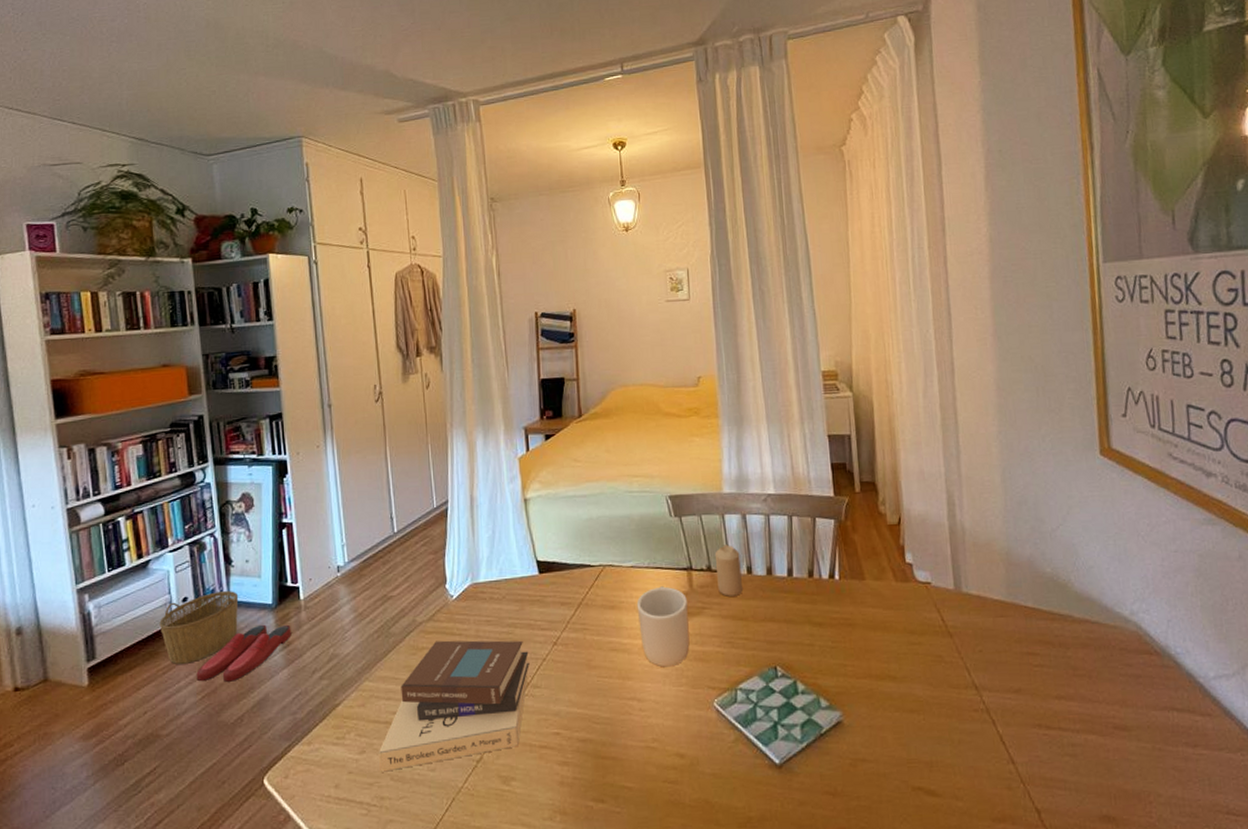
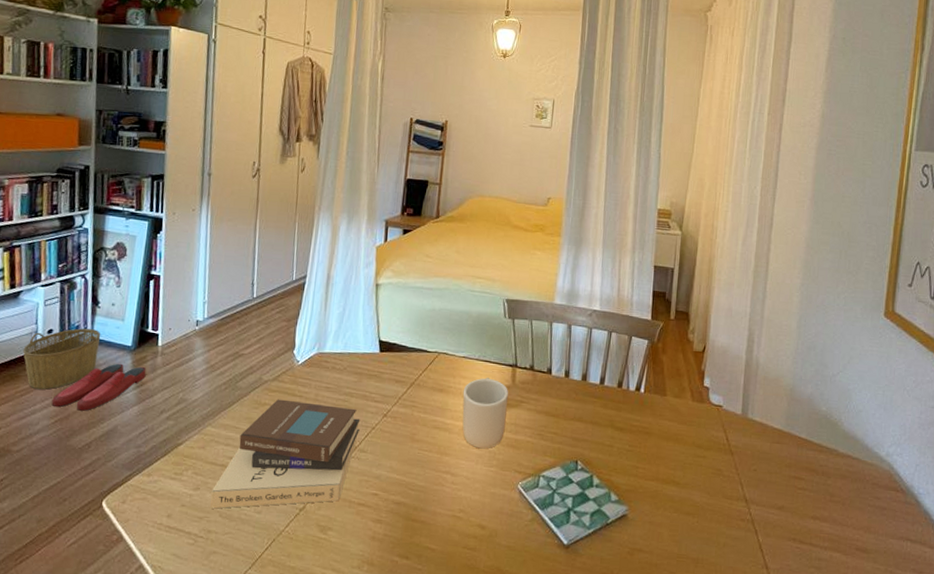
candle: present [714,544,742,596] -> none [537,349,561,395]

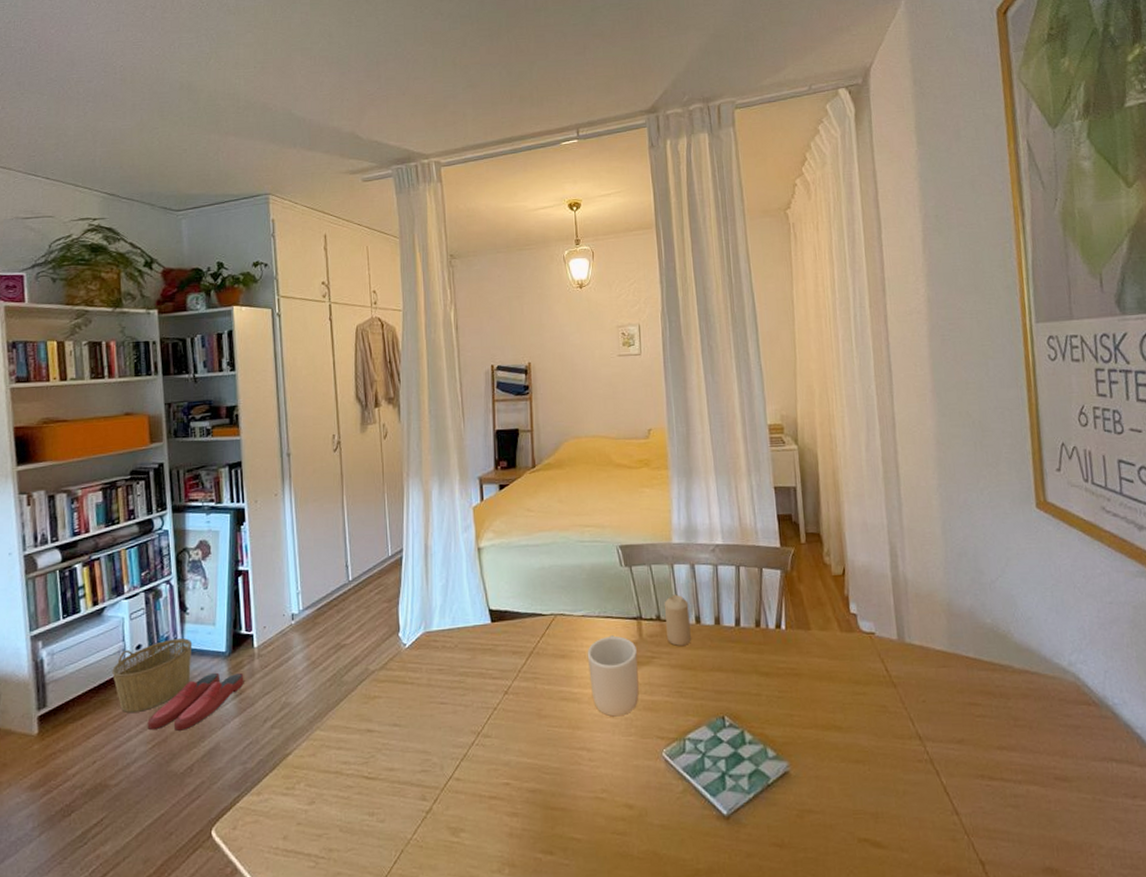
books: present [210,399,361,509] -> none [327,689,480,823]
candle: none [537,349,561,395] -> present [664,594,691,646]

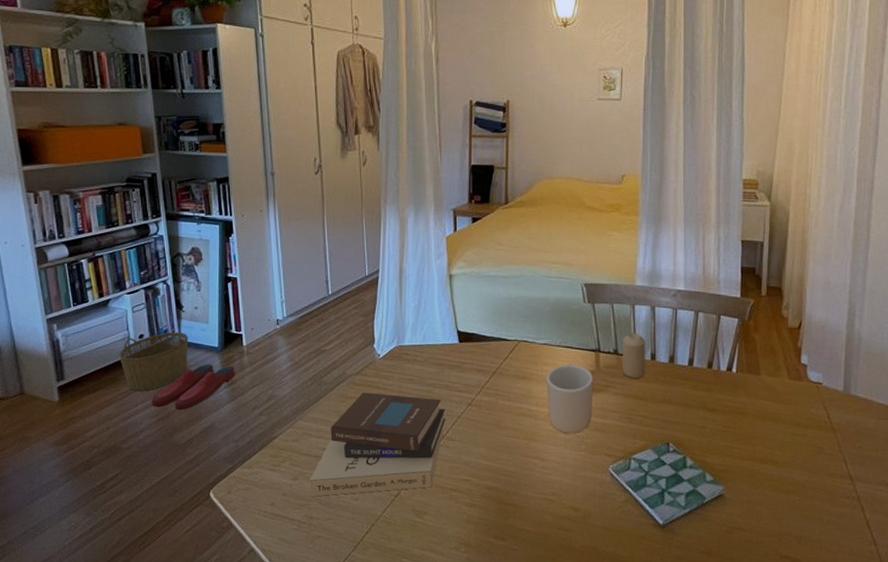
books: none [327,689,480,823] -> present [309,392,446,497]

